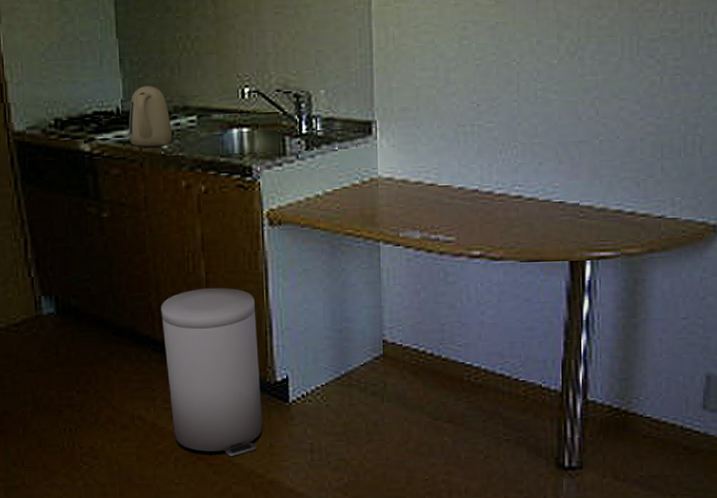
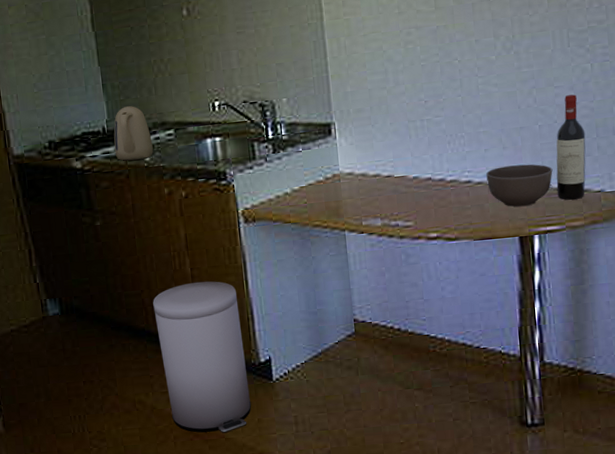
bowl: none [537,182,611,229] -> present [485,164,553,207]
wine bottle: none [614,109,649,224] -> present [556,94,586,200]

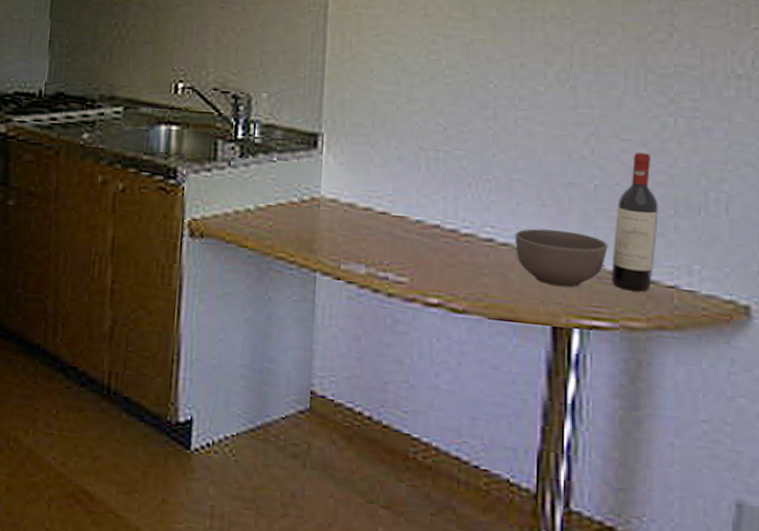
kettle: present [113,106,153,161] -> none [47,70,95,136]
pedal bin: present [153,281,252,434] -> none [51,298,164,509]

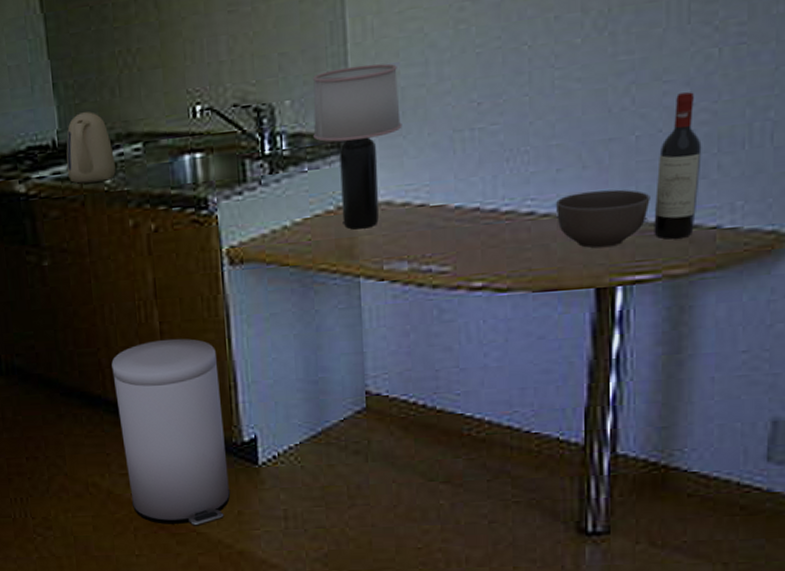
kettle: none [47,70,95,136] -> present [66,112,116,184]
pedal bin: none [51,298,164,509] -> present [111,338,231,527]
table lamp: none [285,73,371,226] -> present [313,63,402,230]

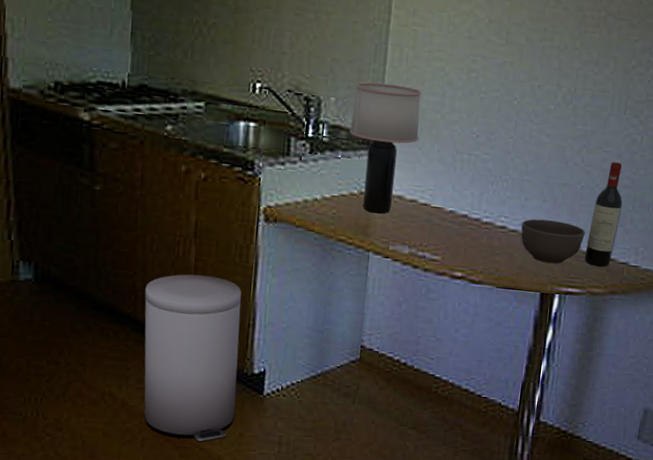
kettle: present [66,112,116,184] -> none [131,63,178,128]

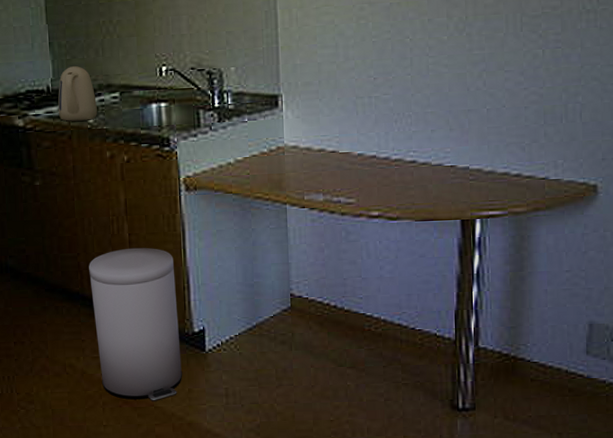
kettle: none [131,63,178,128] -> present [58,66,97,122]
table lamp: present [349,82,422,214] -> none [252,44,319,168]
bowl: present [521,219,586,264] -> none [430,147,498,190]
wine bottle: present [584,162,623,267] -> none [501,80,533,186]

